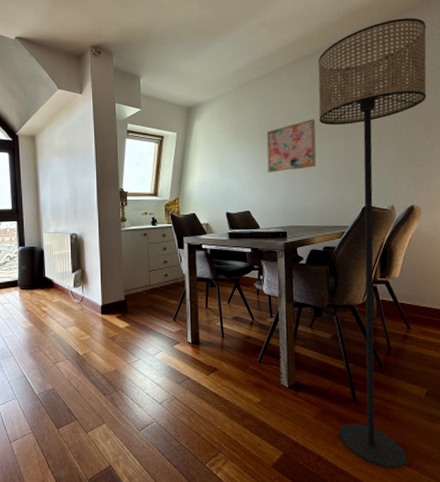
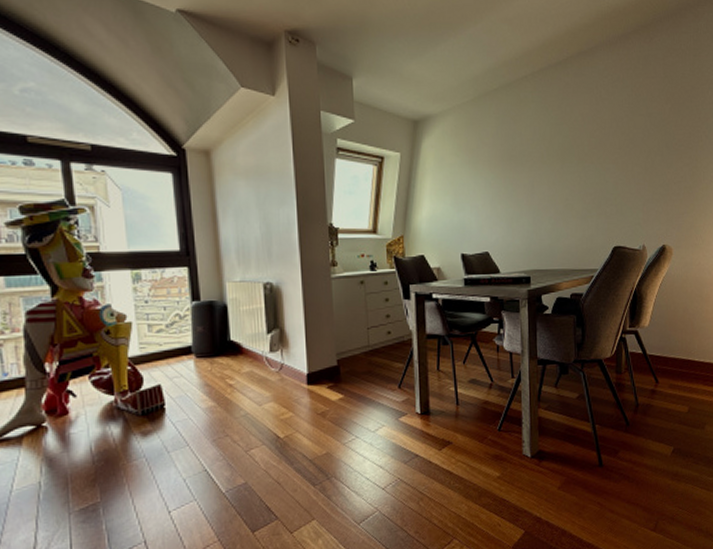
wall art: present [266,118,317,174] -> none [508,141,565,207]
floor lamp: present [318,18,427,469] -> none [567,26,683,535]

